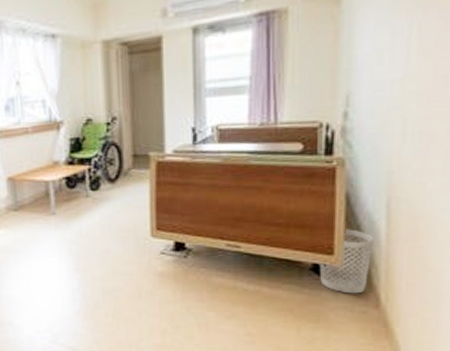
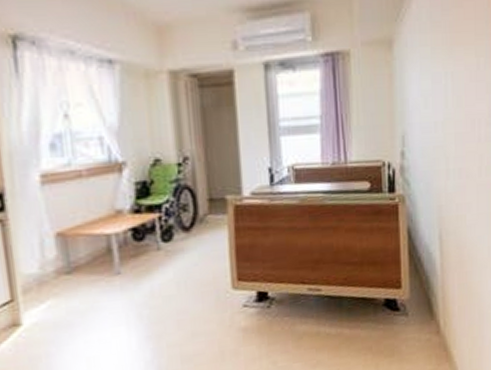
wastebasket: present [319,229,374,294] -> none [390,261,432,324]

